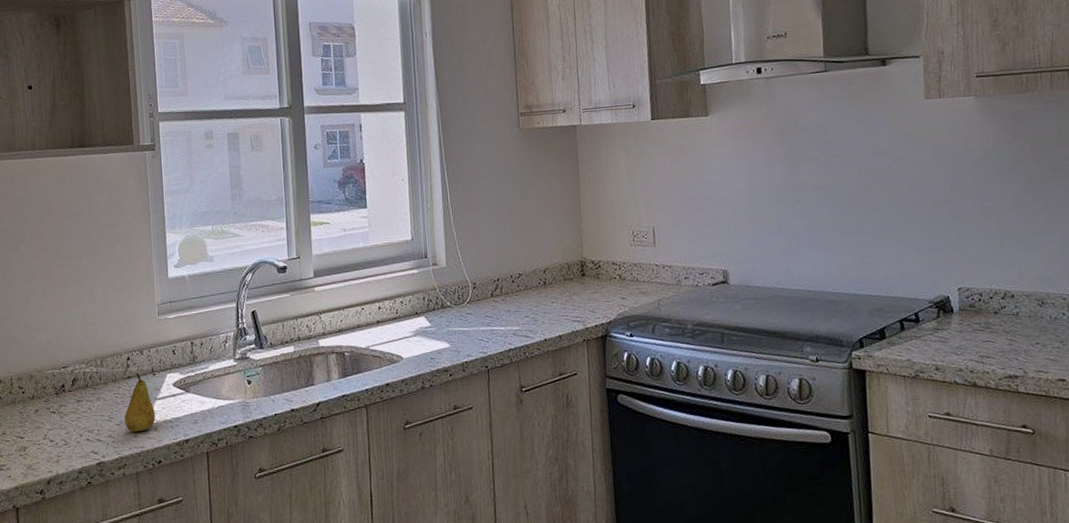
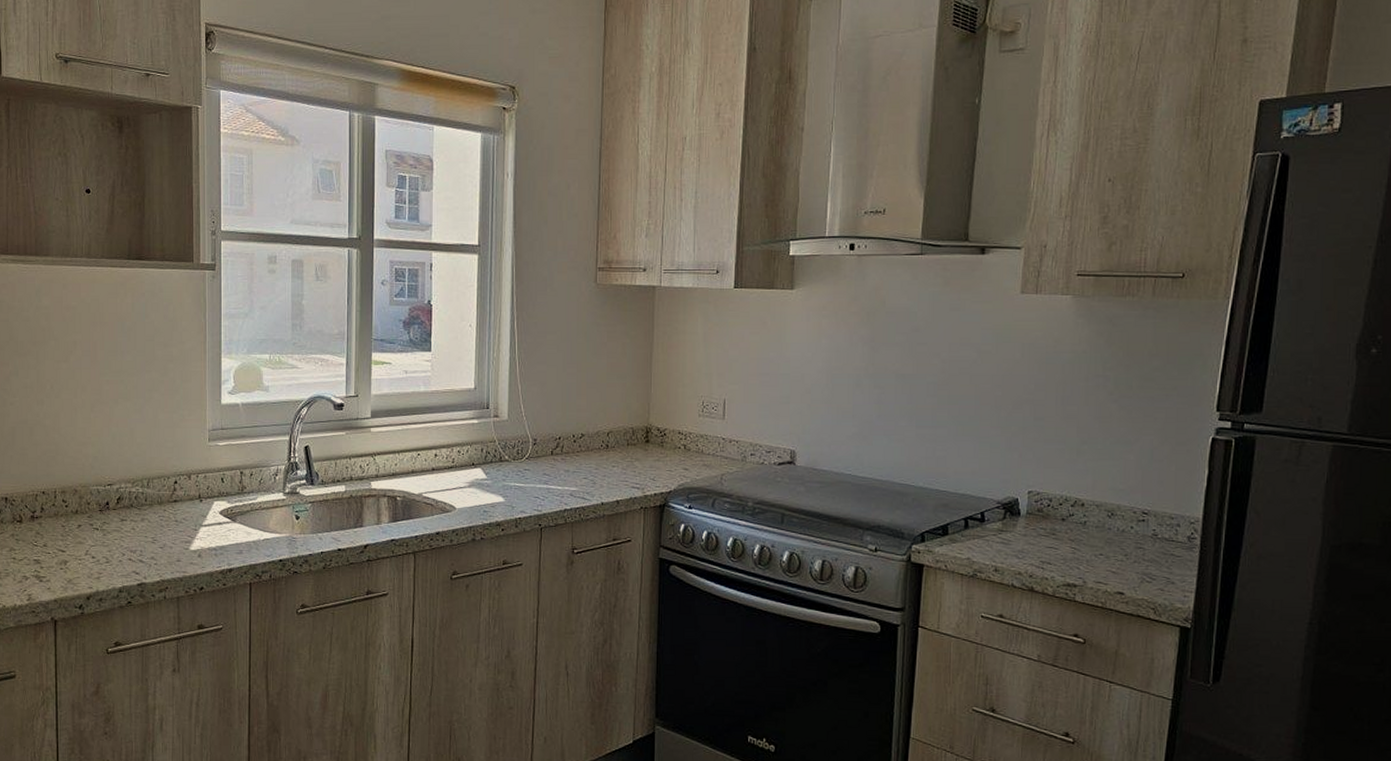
fruit: present [124,372,155,433] -> none [168,497,200,557]

